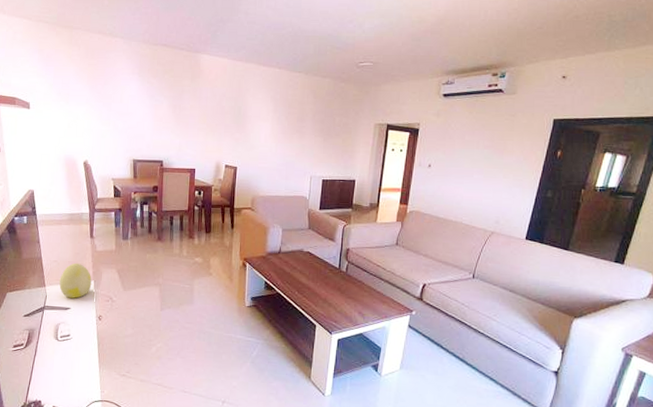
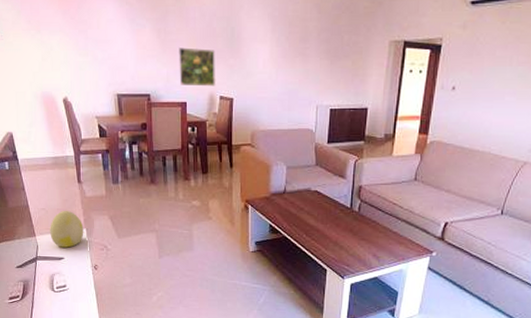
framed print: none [190,122,223,156] -> present [179,47,215,87]

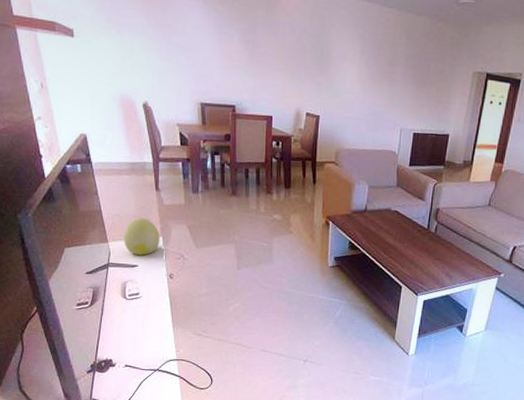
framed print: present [179,47,215,87] -> none [266,61,304,103]

